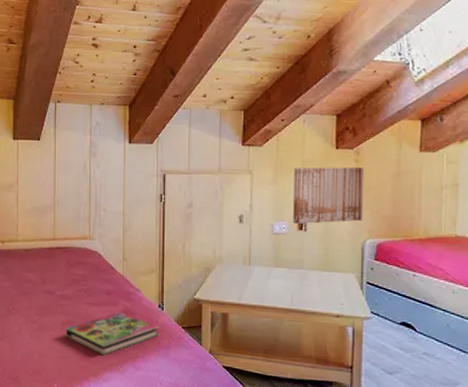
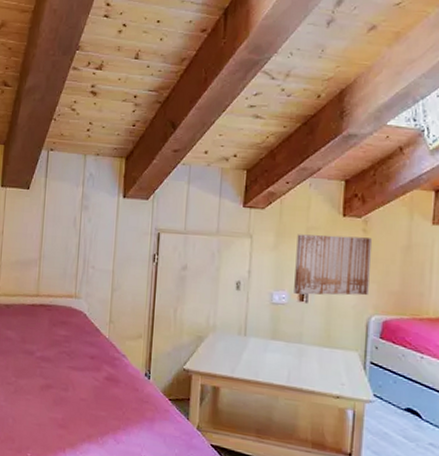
book: present [65,312,160,355] -> none [43,378,145,424]

